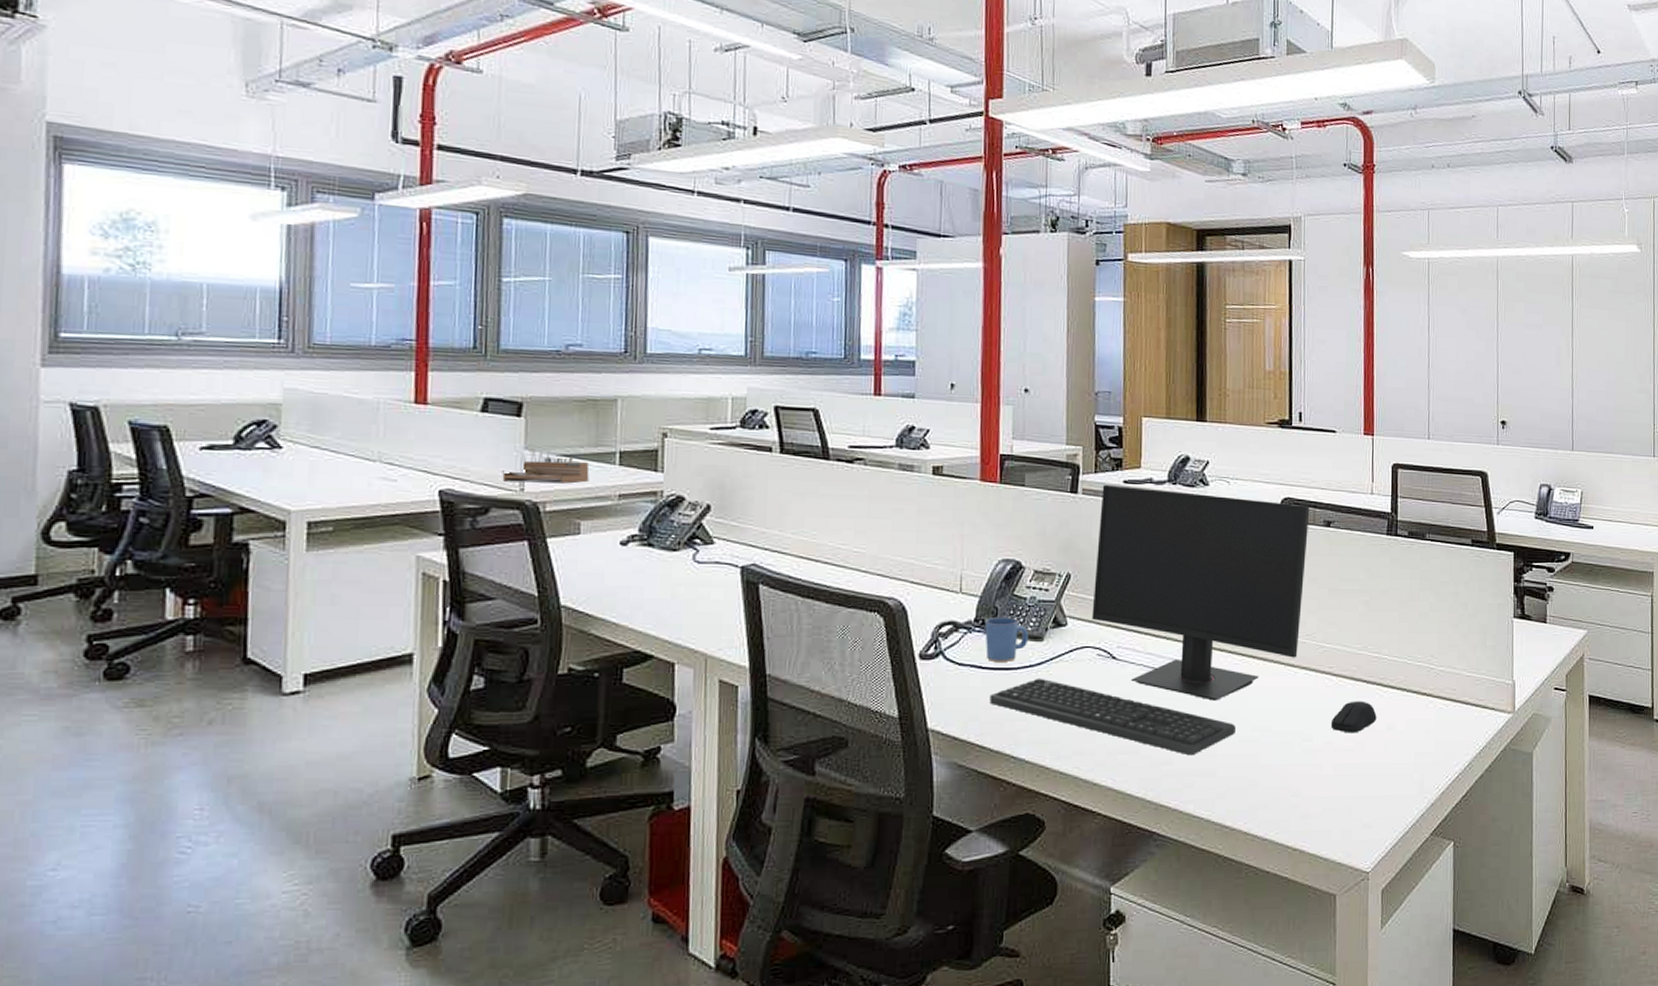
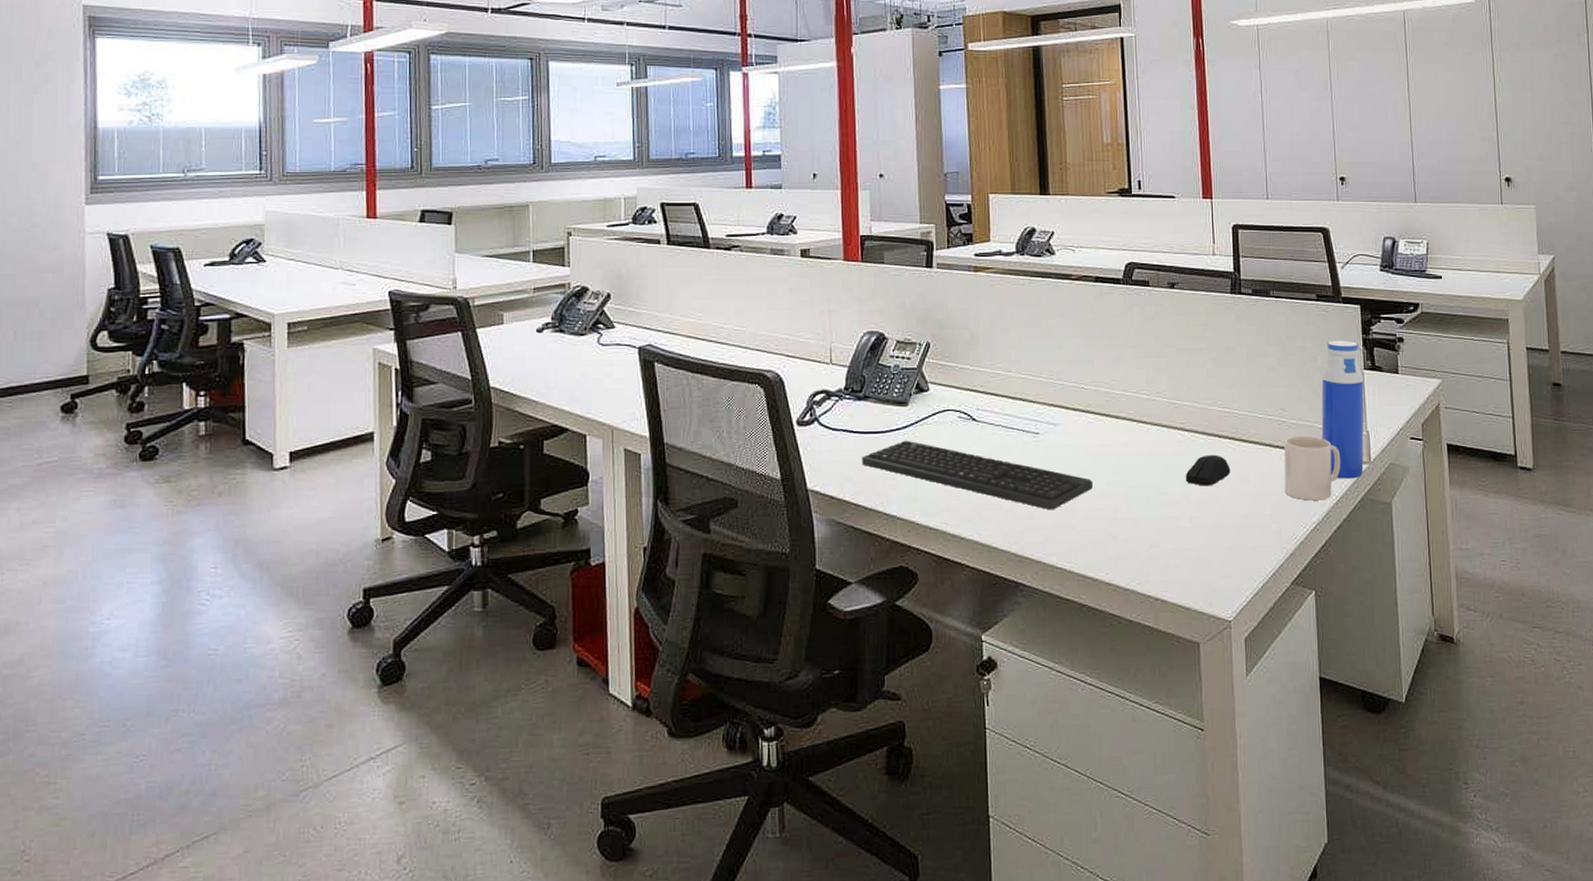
desk organizer: present [502,448,590,484] -> none [438,251,509,281]
mug: present [985,616,1029,663] -> none [854,384,895,427]
computer monitor: present [1091,484,1310,701] -> none [951,258,1154,458]
mug: none [1429,683,1486,750] -> present [1284,435,1341,501]
water bottle: none [1468,587,1512,728] -> present [1321,340,1364,479]

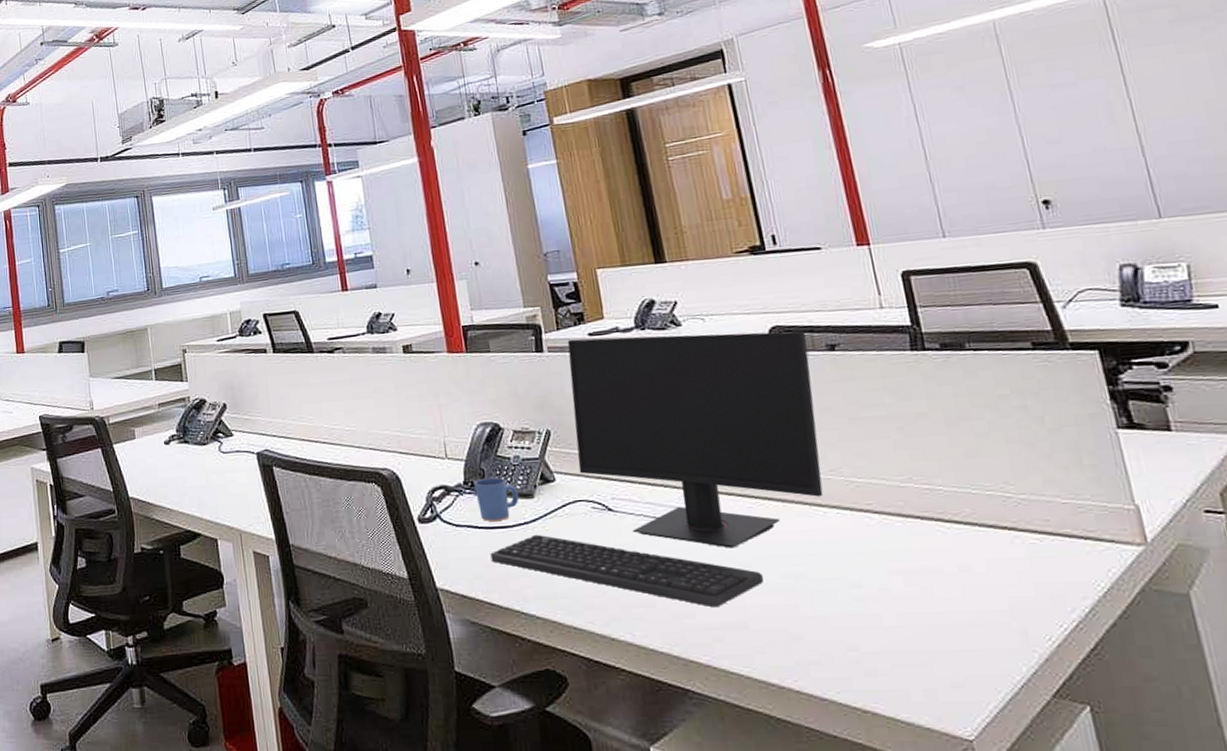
mug: none [854,384,895,427] -> present [474,477,519,522]
computer monitor: none [951,258,1154,458] -> present [567,331,824,548]
computer mouse: present [1185,454,1231,486] -> none [882,540,944,578]
mug: present [1284,435,1341,501] -> none [1014,513,1103,593]
water bottle: present [1321,340,1364,479] -> none [1055,394,1139,566]

